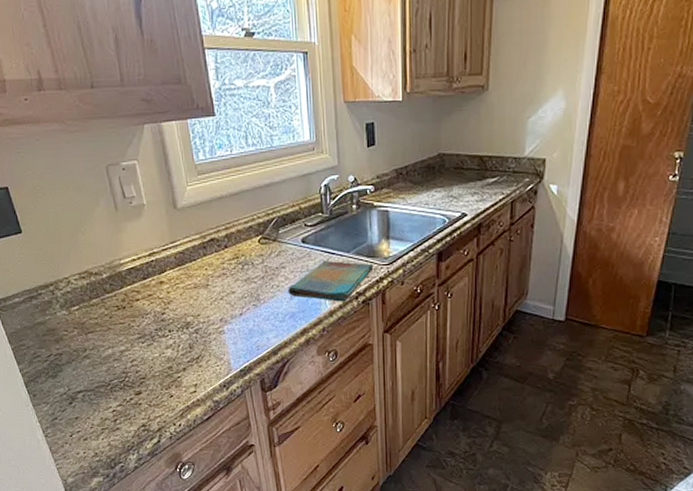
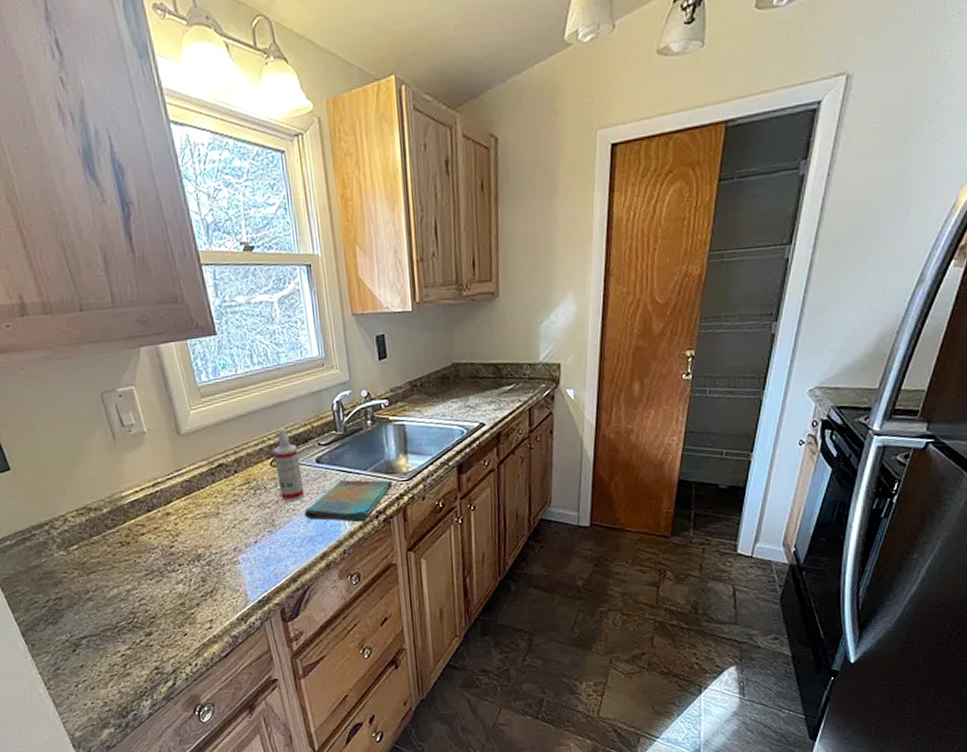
spray bottle: none [262,208,290,278] -> present [273,428,305,502]

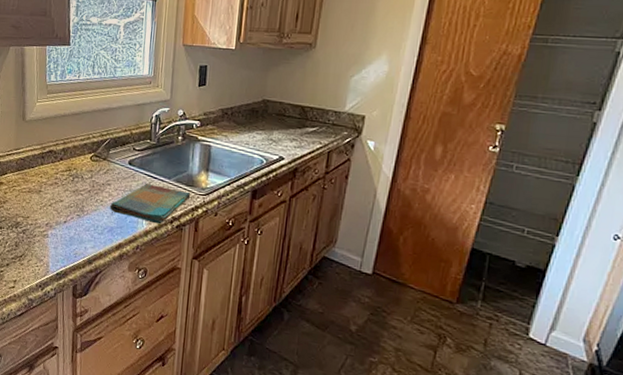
spray bottle: present [273,428,305,502] -> none [93,130,115,194]

